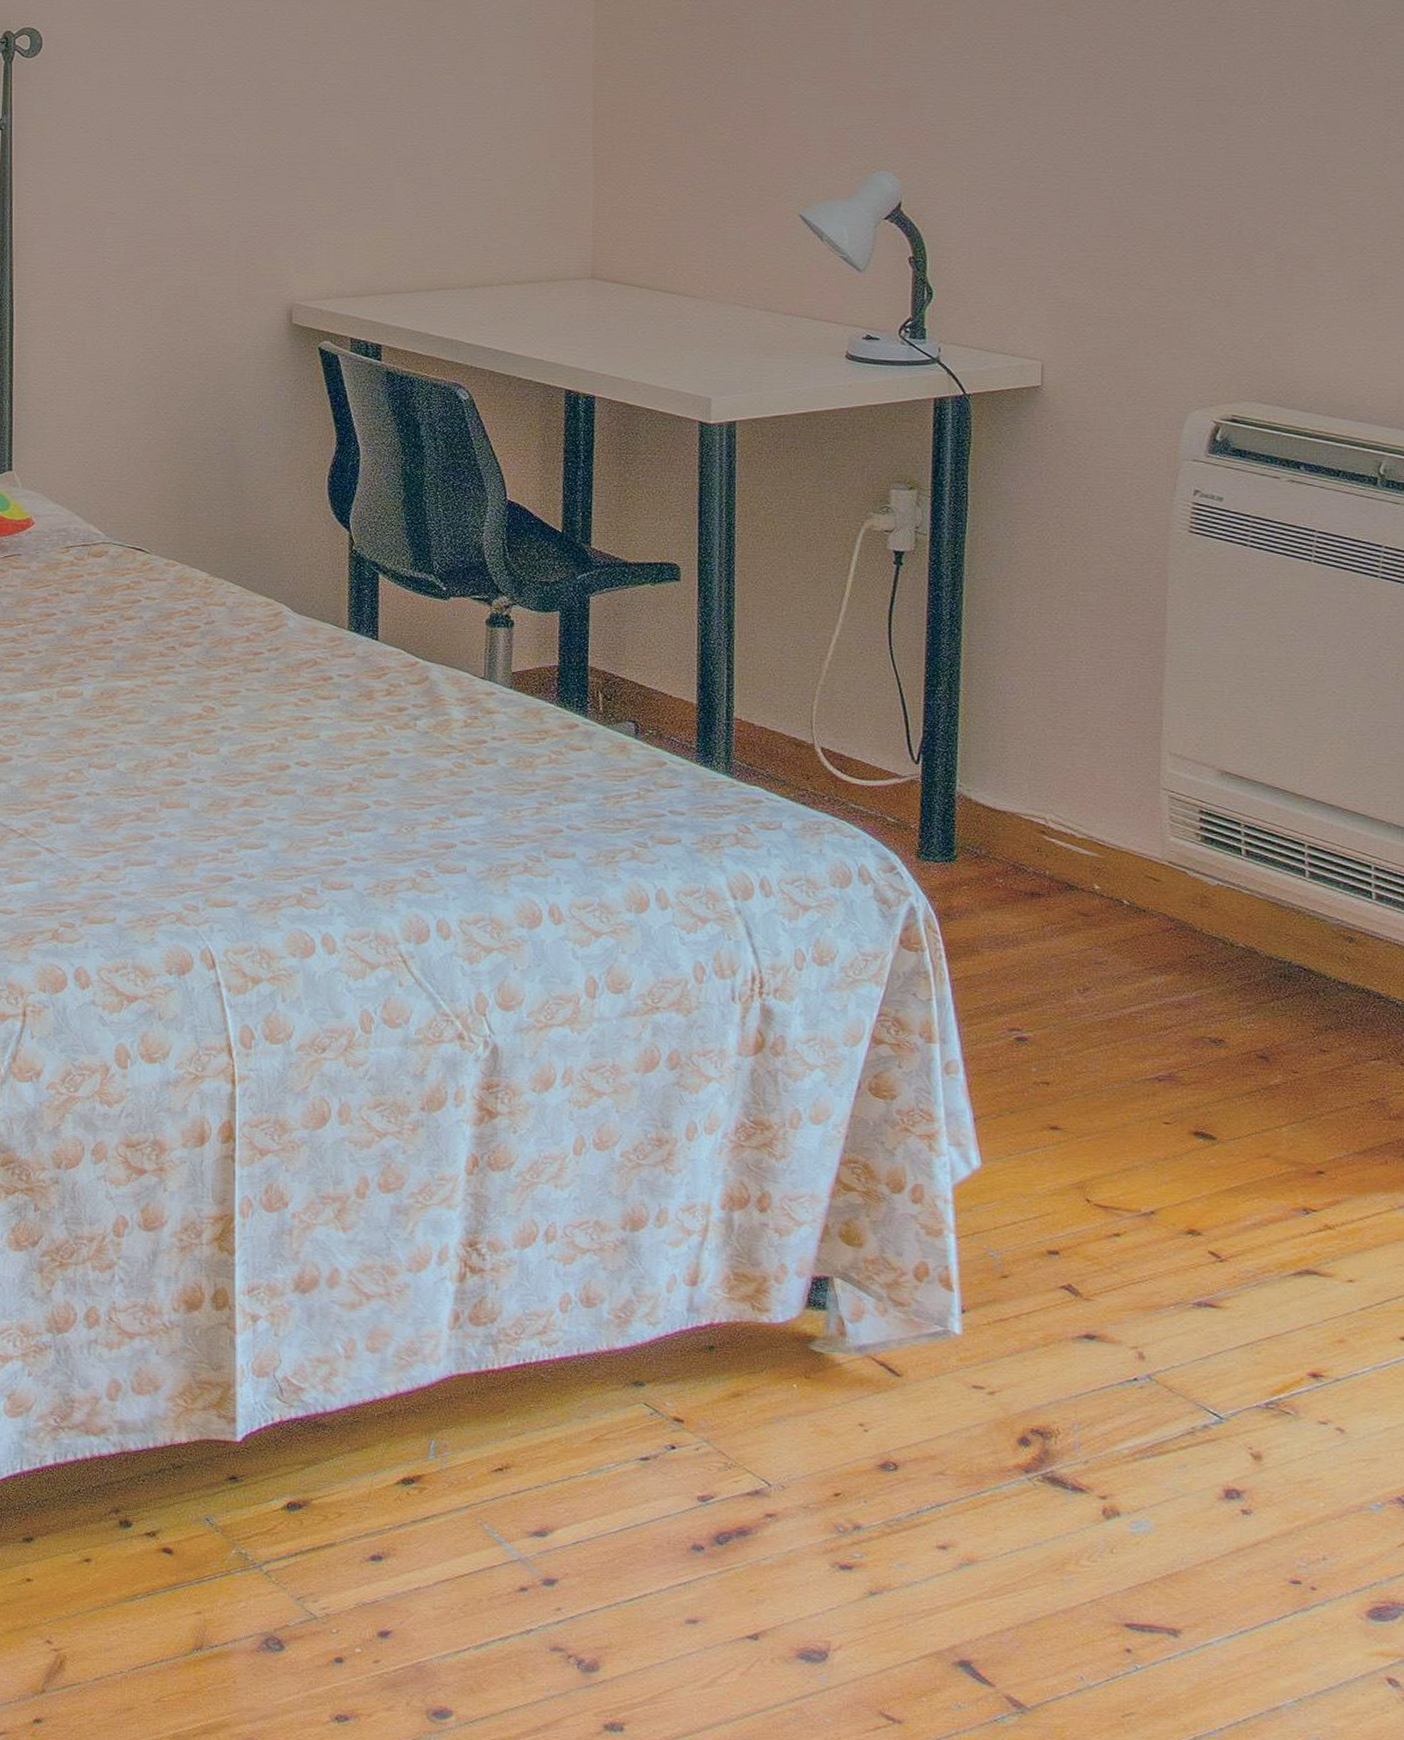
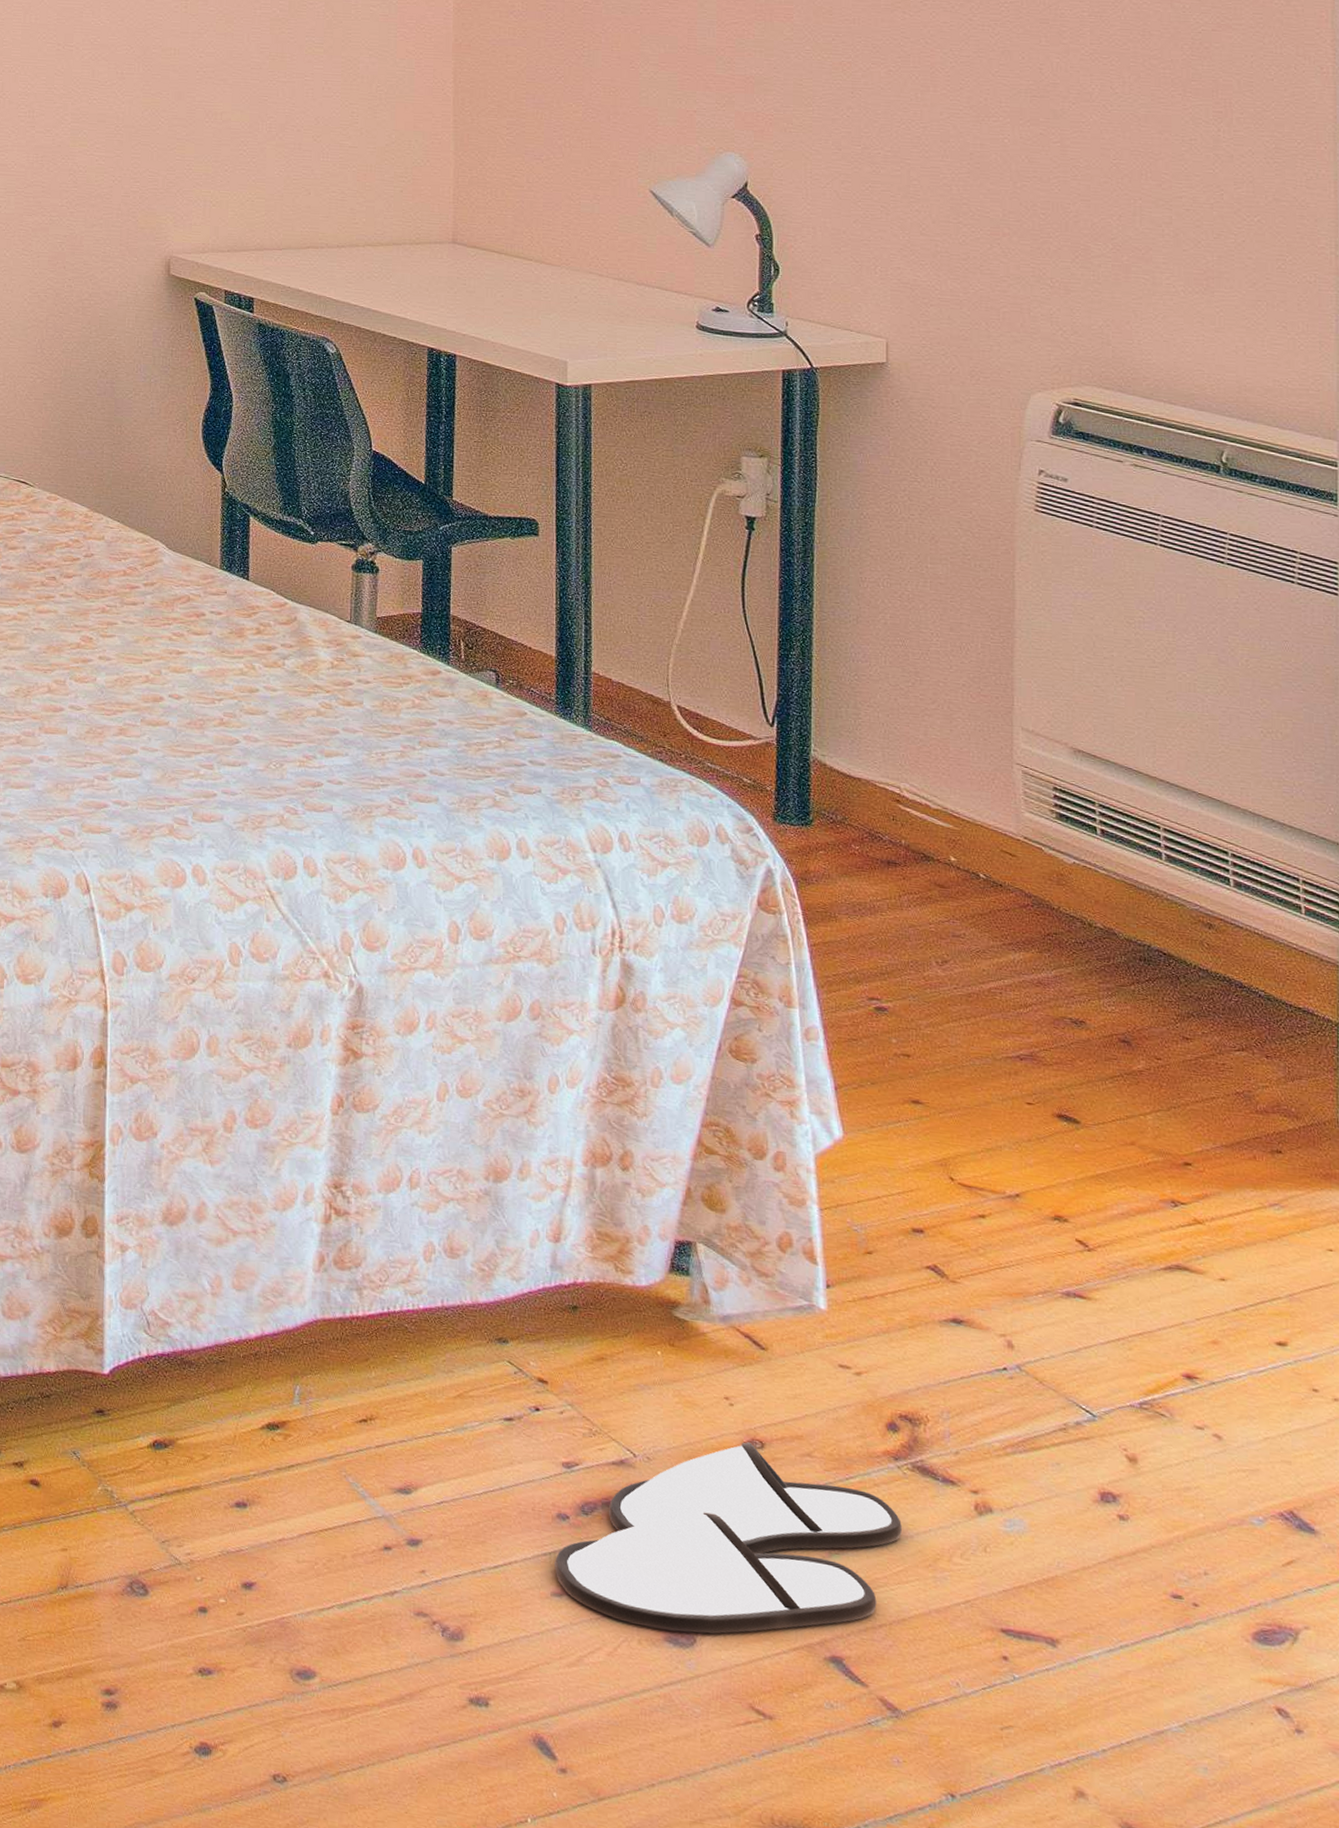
slippers: none [689,1465,1032,1649] -> present [554,1442,903,1634]

